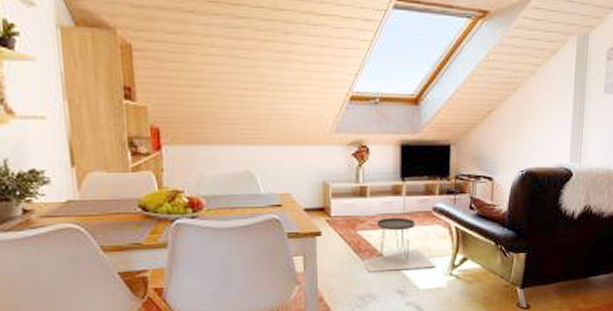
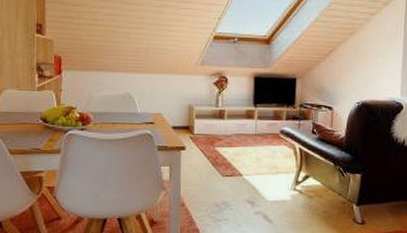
side table: present [362,217,436,272] -> none [219,137,282,183]

